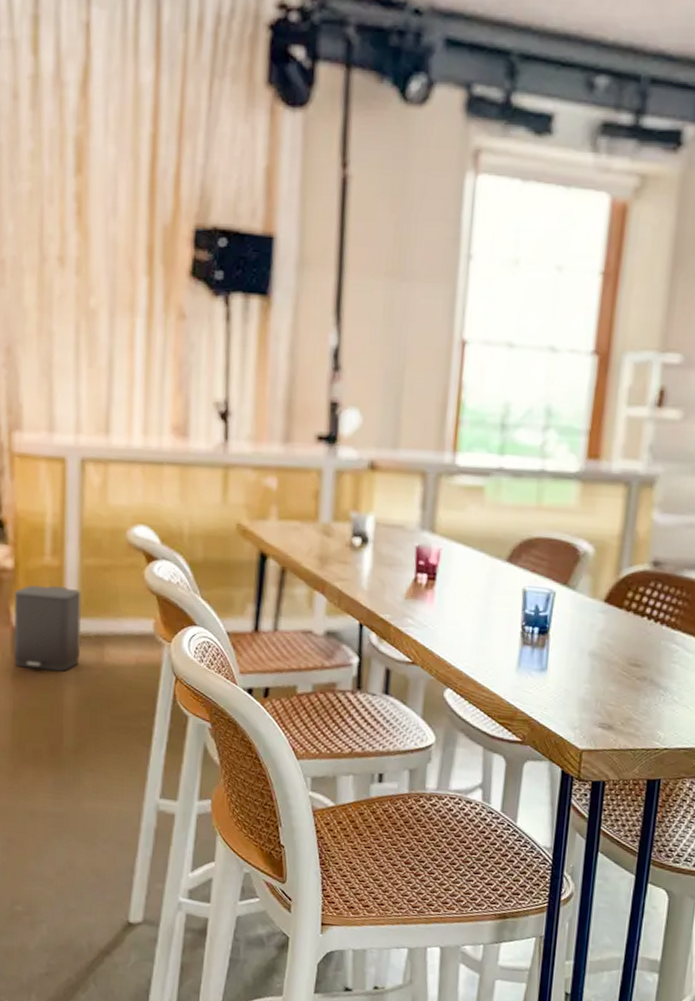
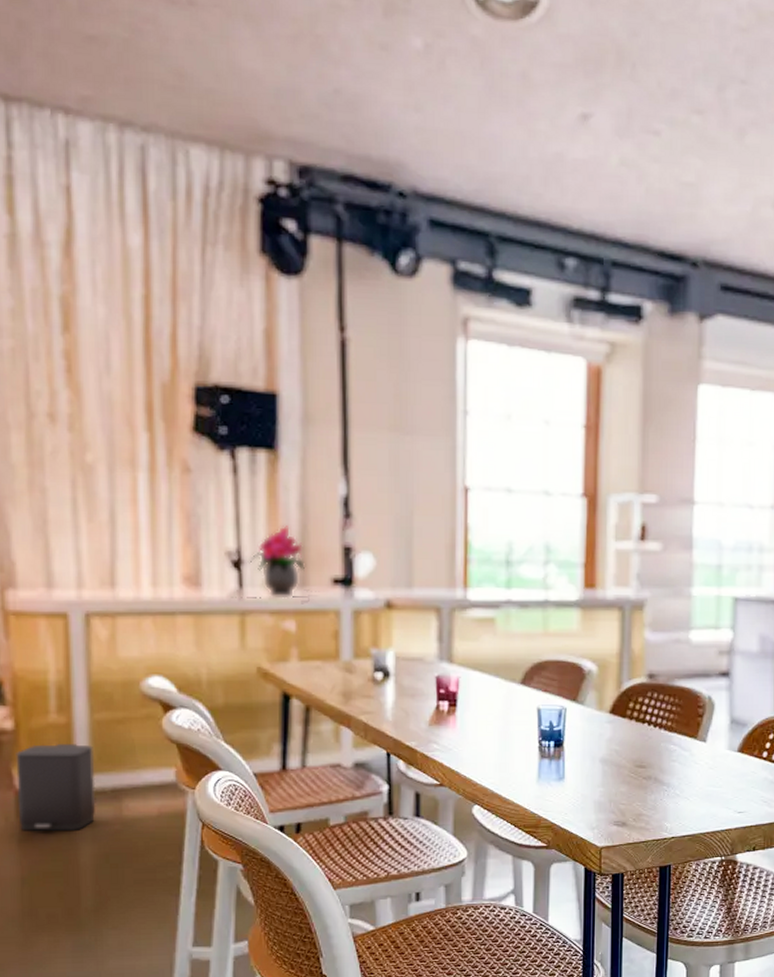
potted flower: none [234,377,292,454] -> present [247,525,306,599]

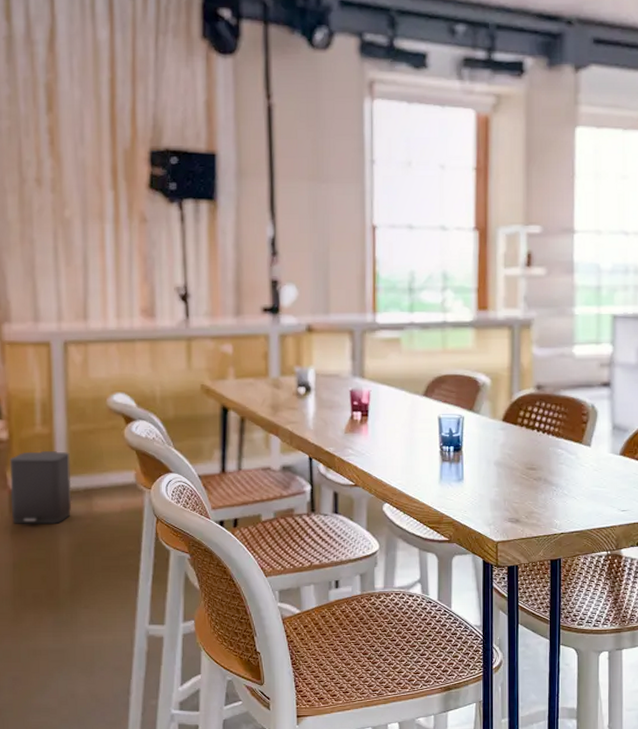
potted flower: present [247,525,306,599] -> none [193,264,241,326]

